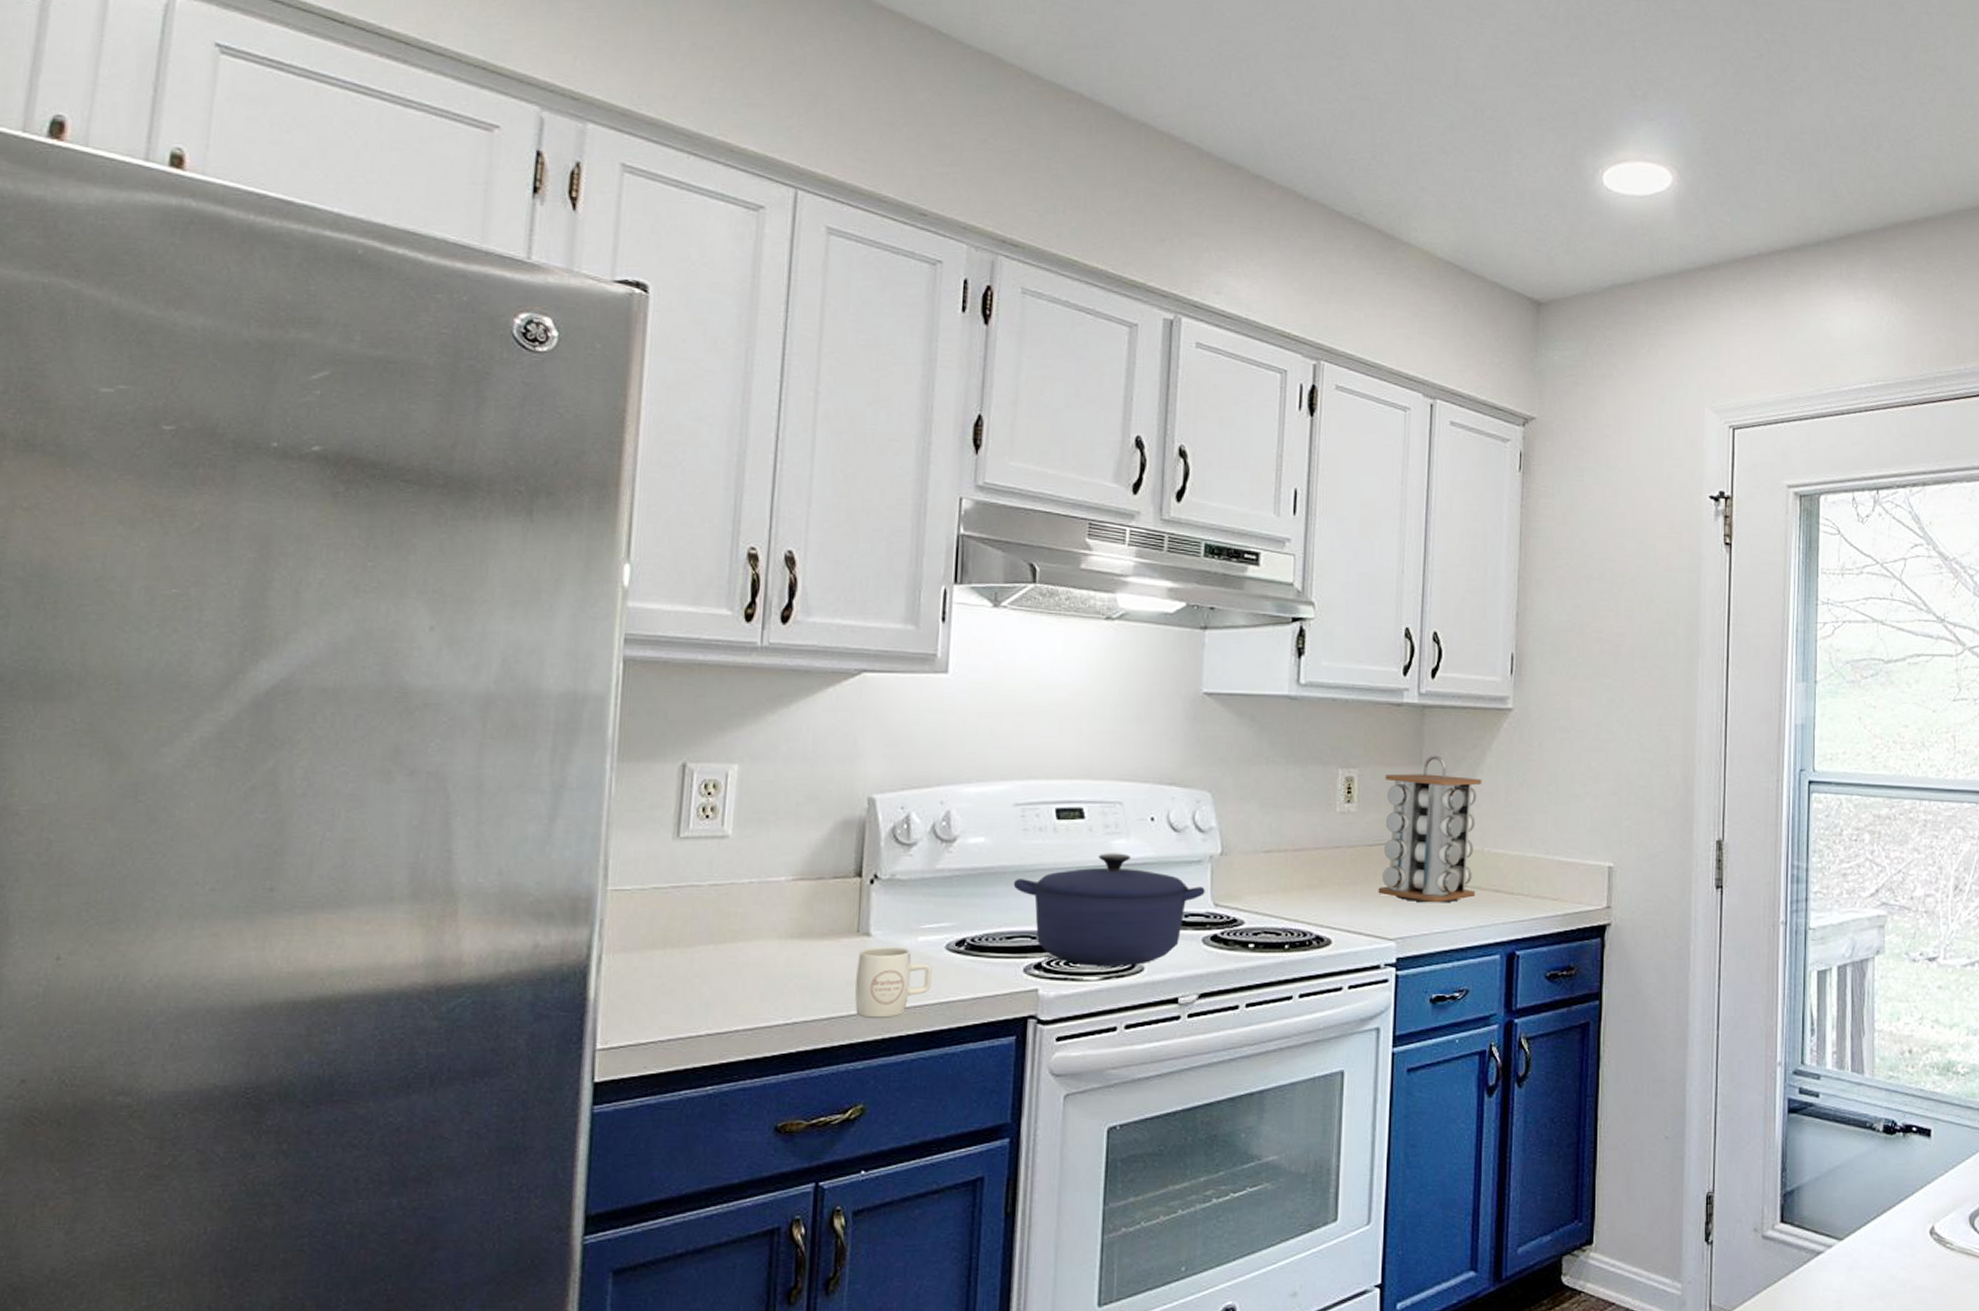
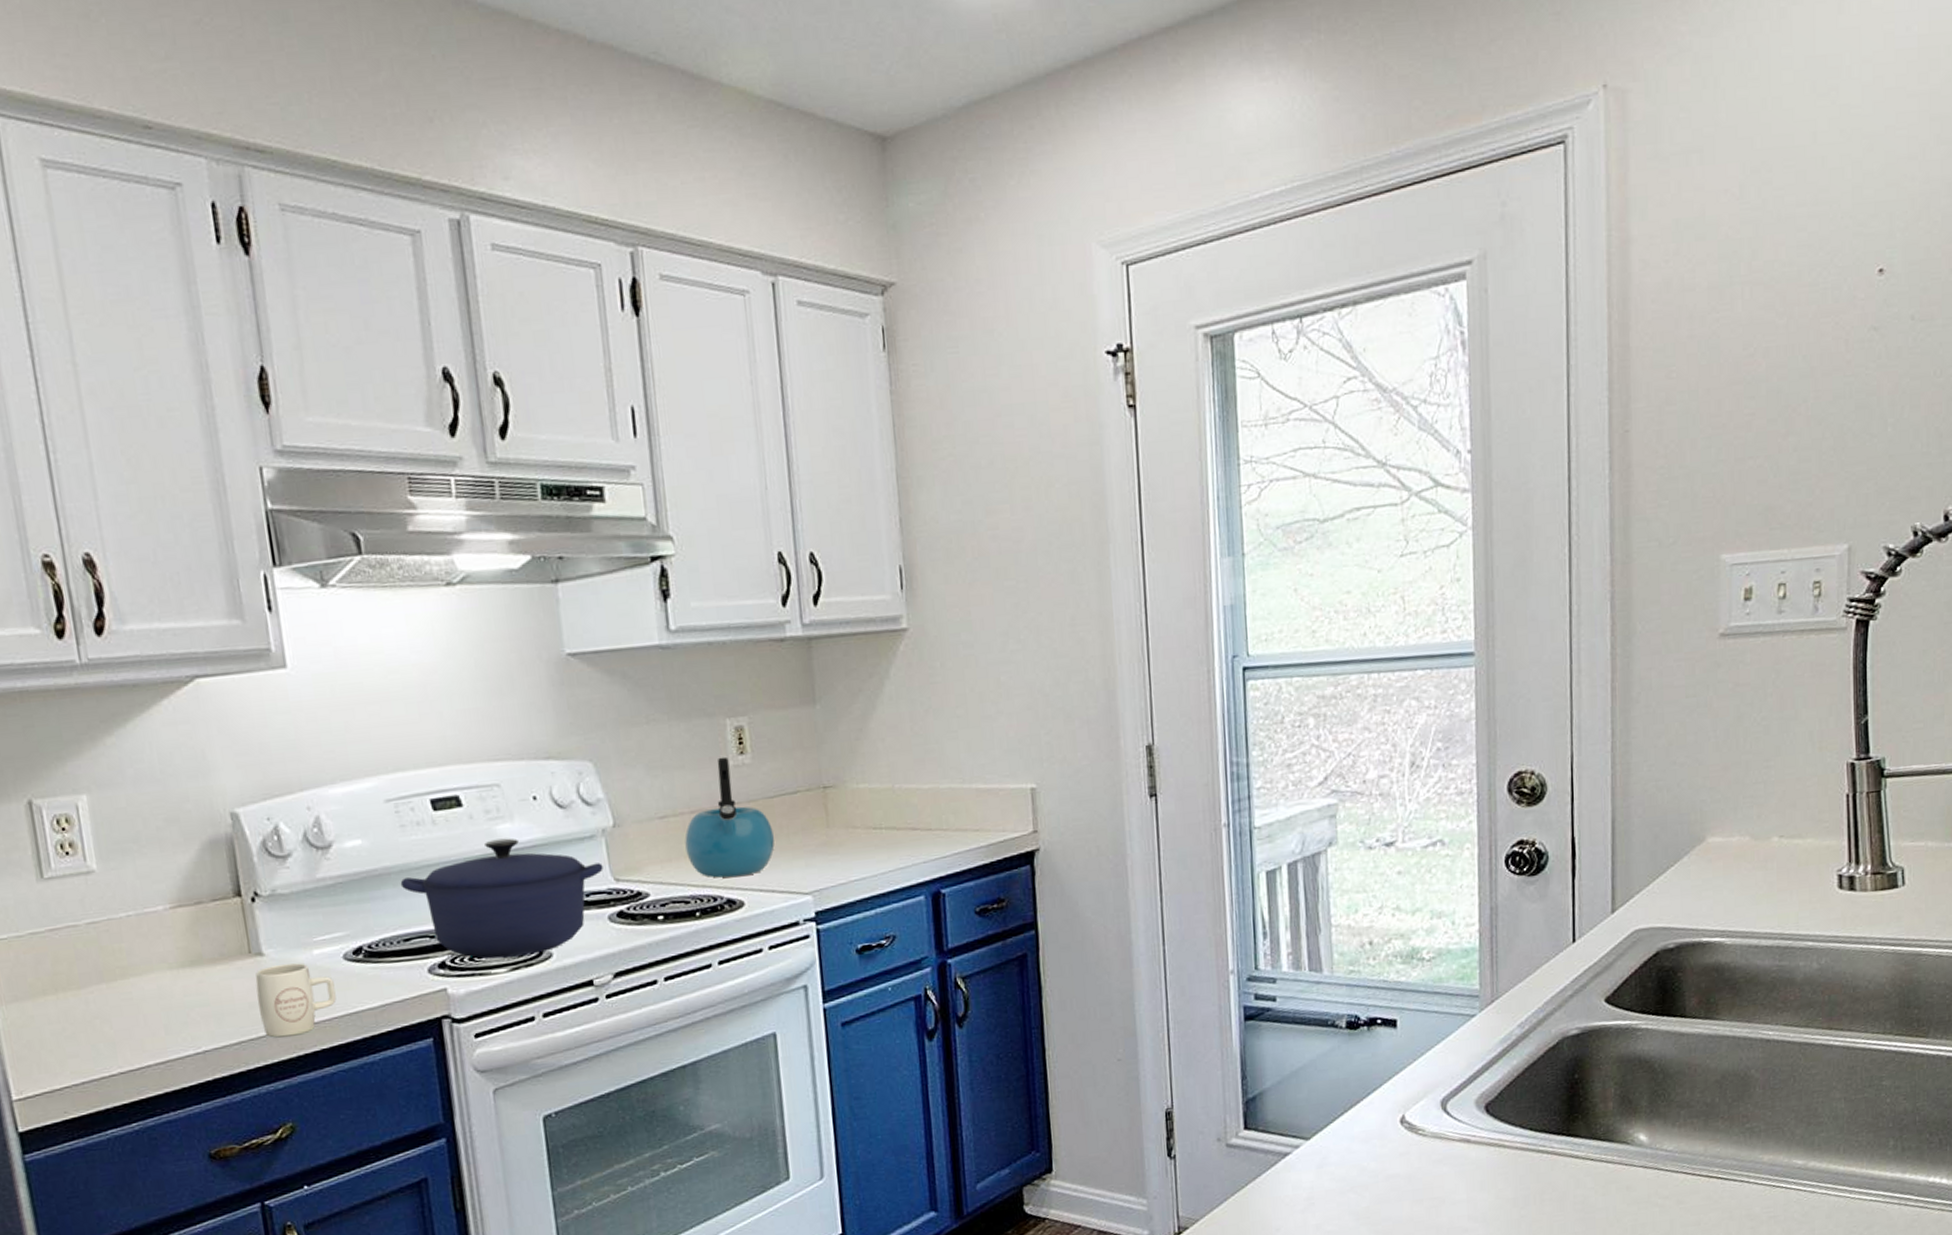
kettle: none [1284,803,1367,916] -> present [685,756,775,878]
spice rack: present [1378,755,1482,903] -> none [777,690,891,851]

